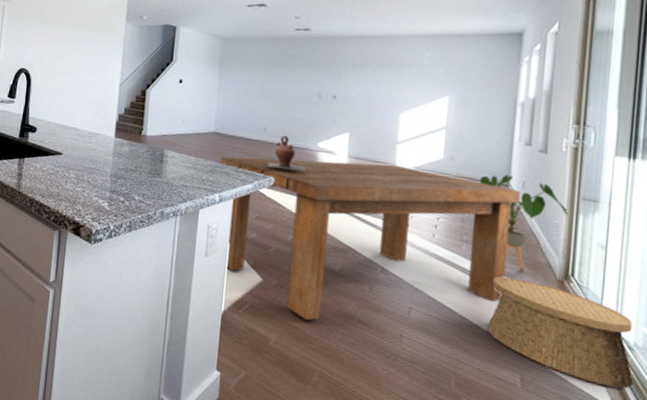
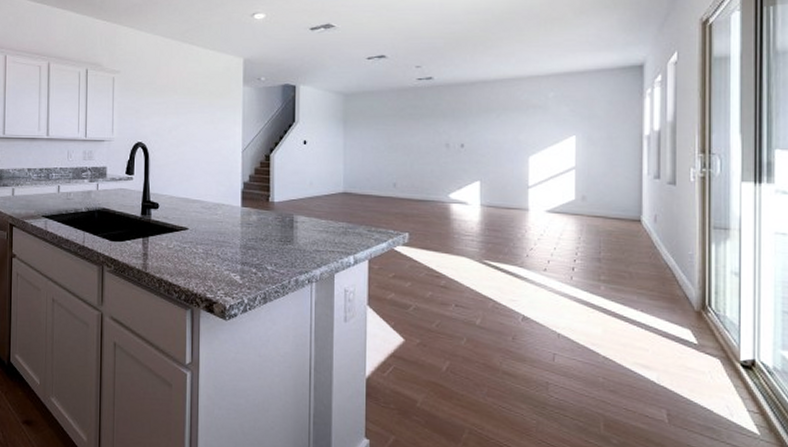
dining table: present [220,156,521,321] -> none [352,209,653,377]
ceramic jug: present [268,135,307,171] -> none [401,189,440,224]
house plant: present [479,174,568,271] -> none [612,210,700,305]
basket: present [487,277,633,389] -> none [631,313,775,414]

